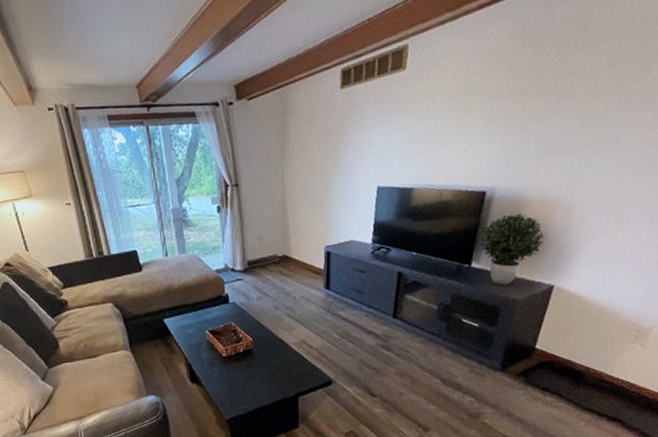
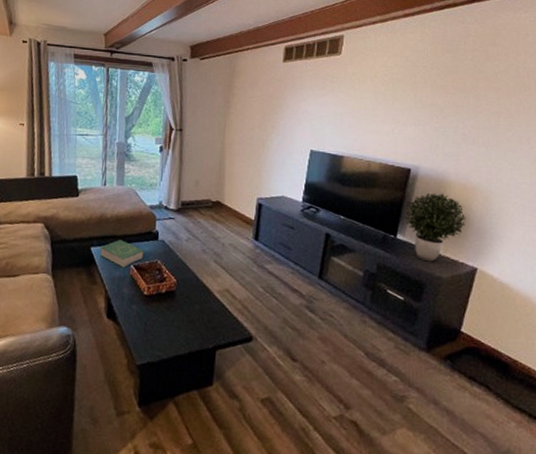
book: none [173,308,218,334] -> present [100,240,145,268]

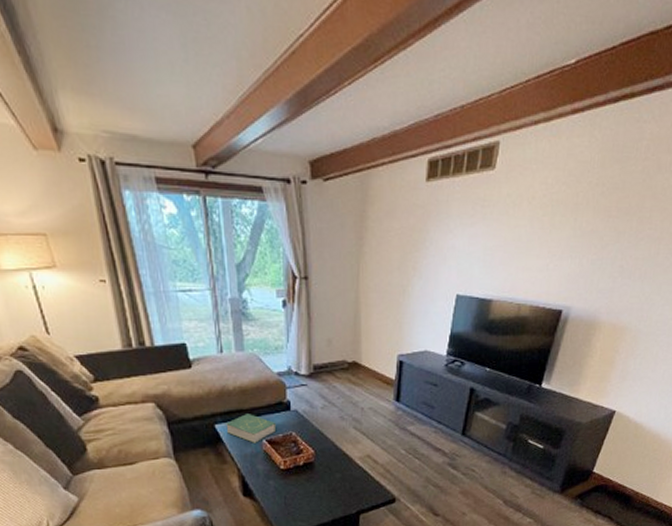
potted plant: present [404,193,467,262] -> none [551,335,612,409]

